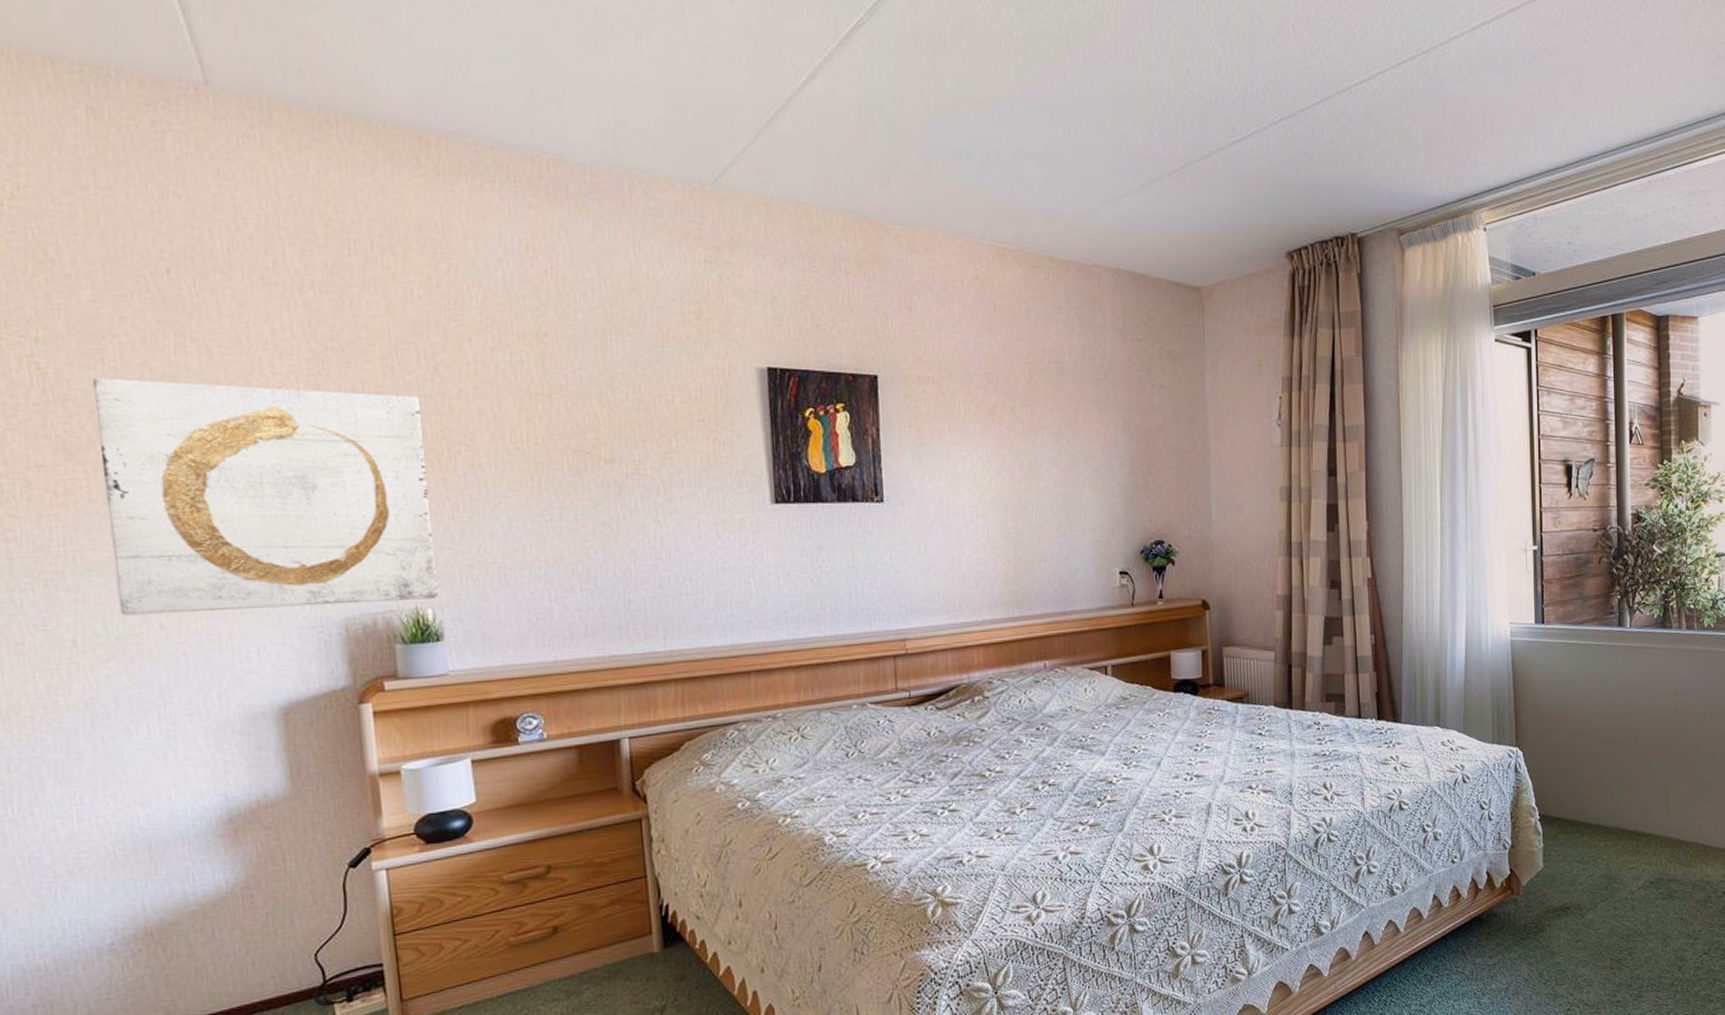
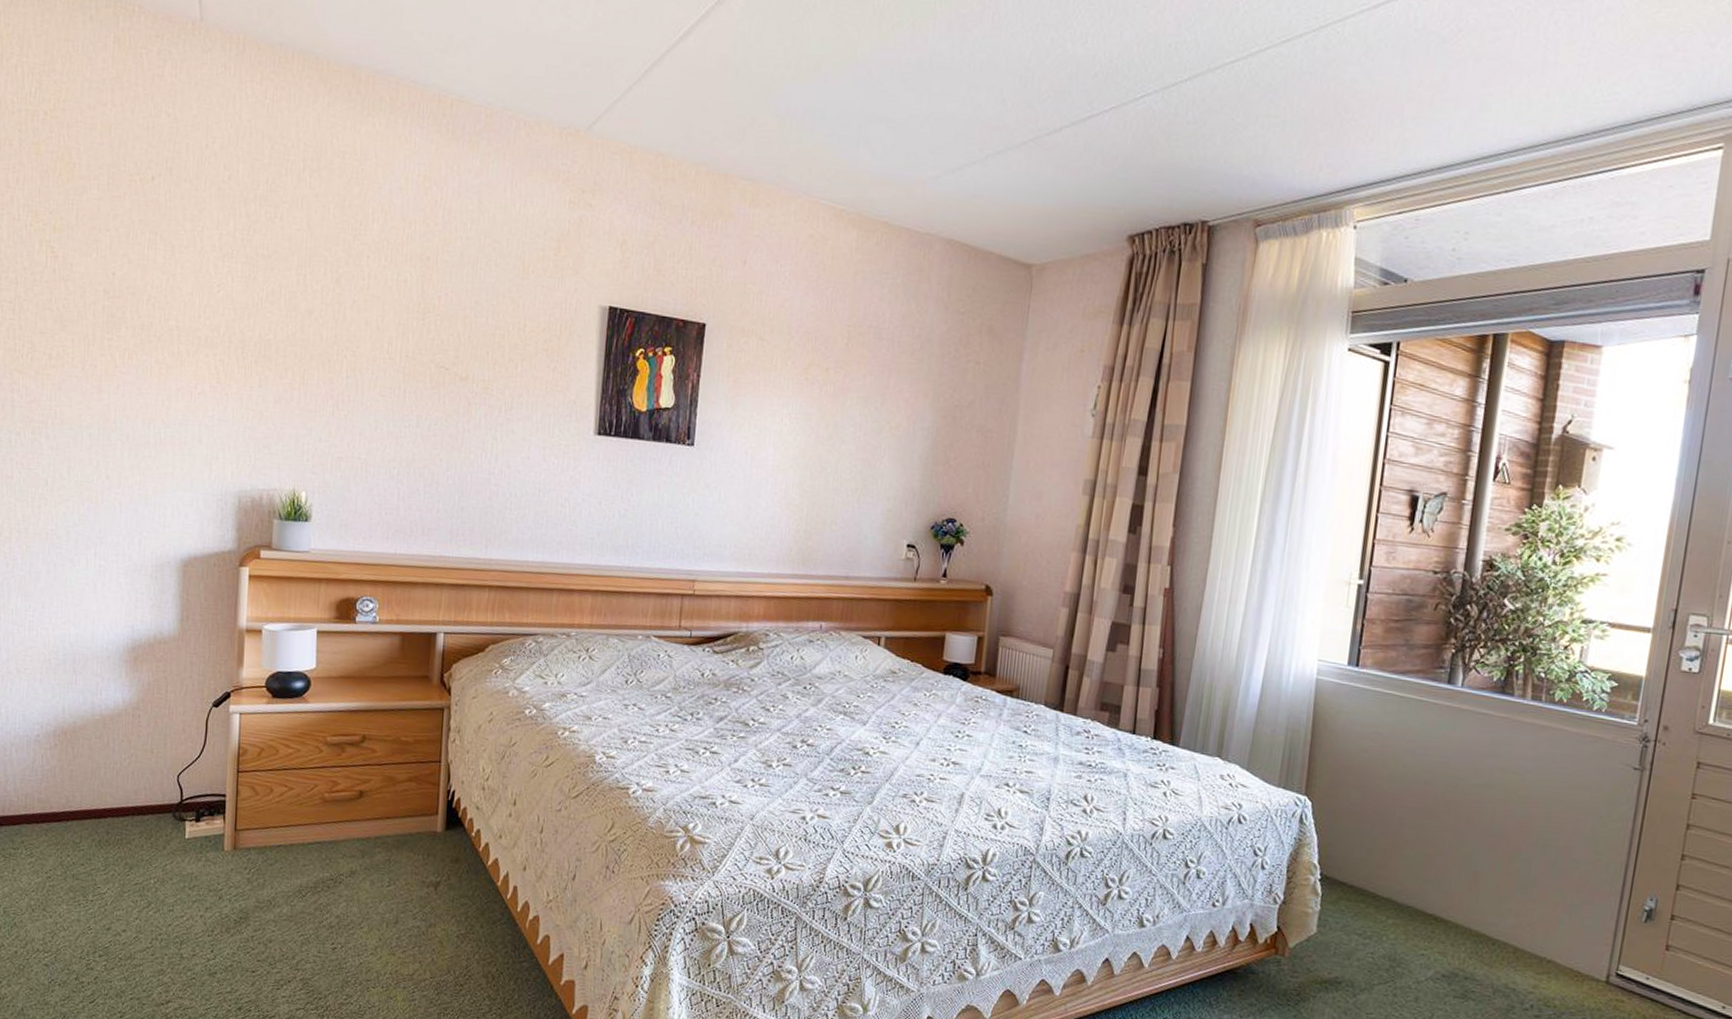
wall art: present [93,378,438,616] -> none [80,264,321,484]

